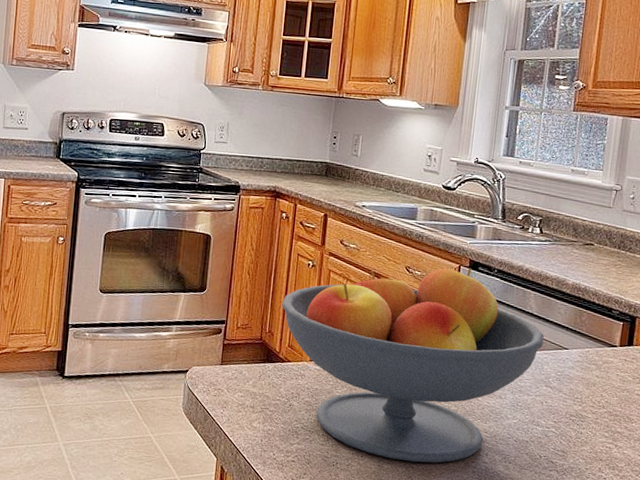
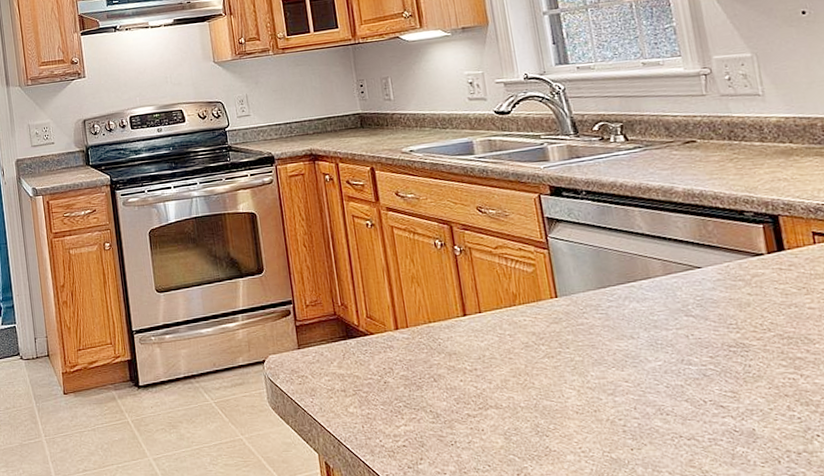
fruit bowl: present [282,268,544,463] -> none [348,195,668,429]

